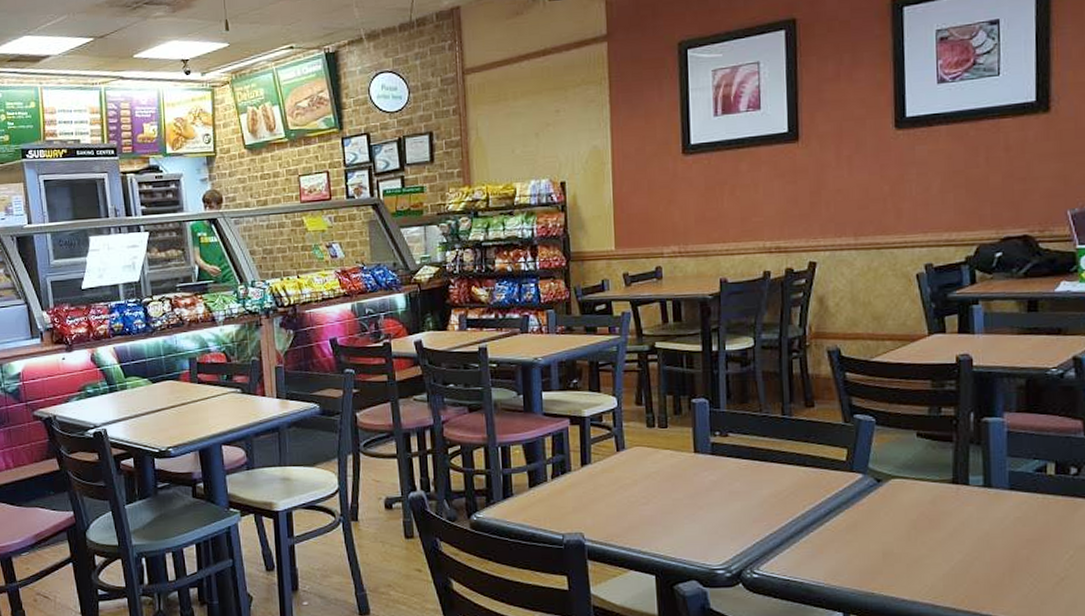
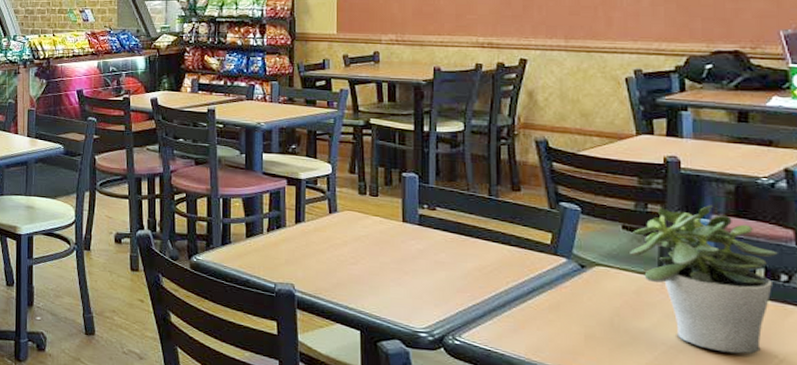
potted plant: none [925,402,1068,554] -> present [630,205,778,354]

